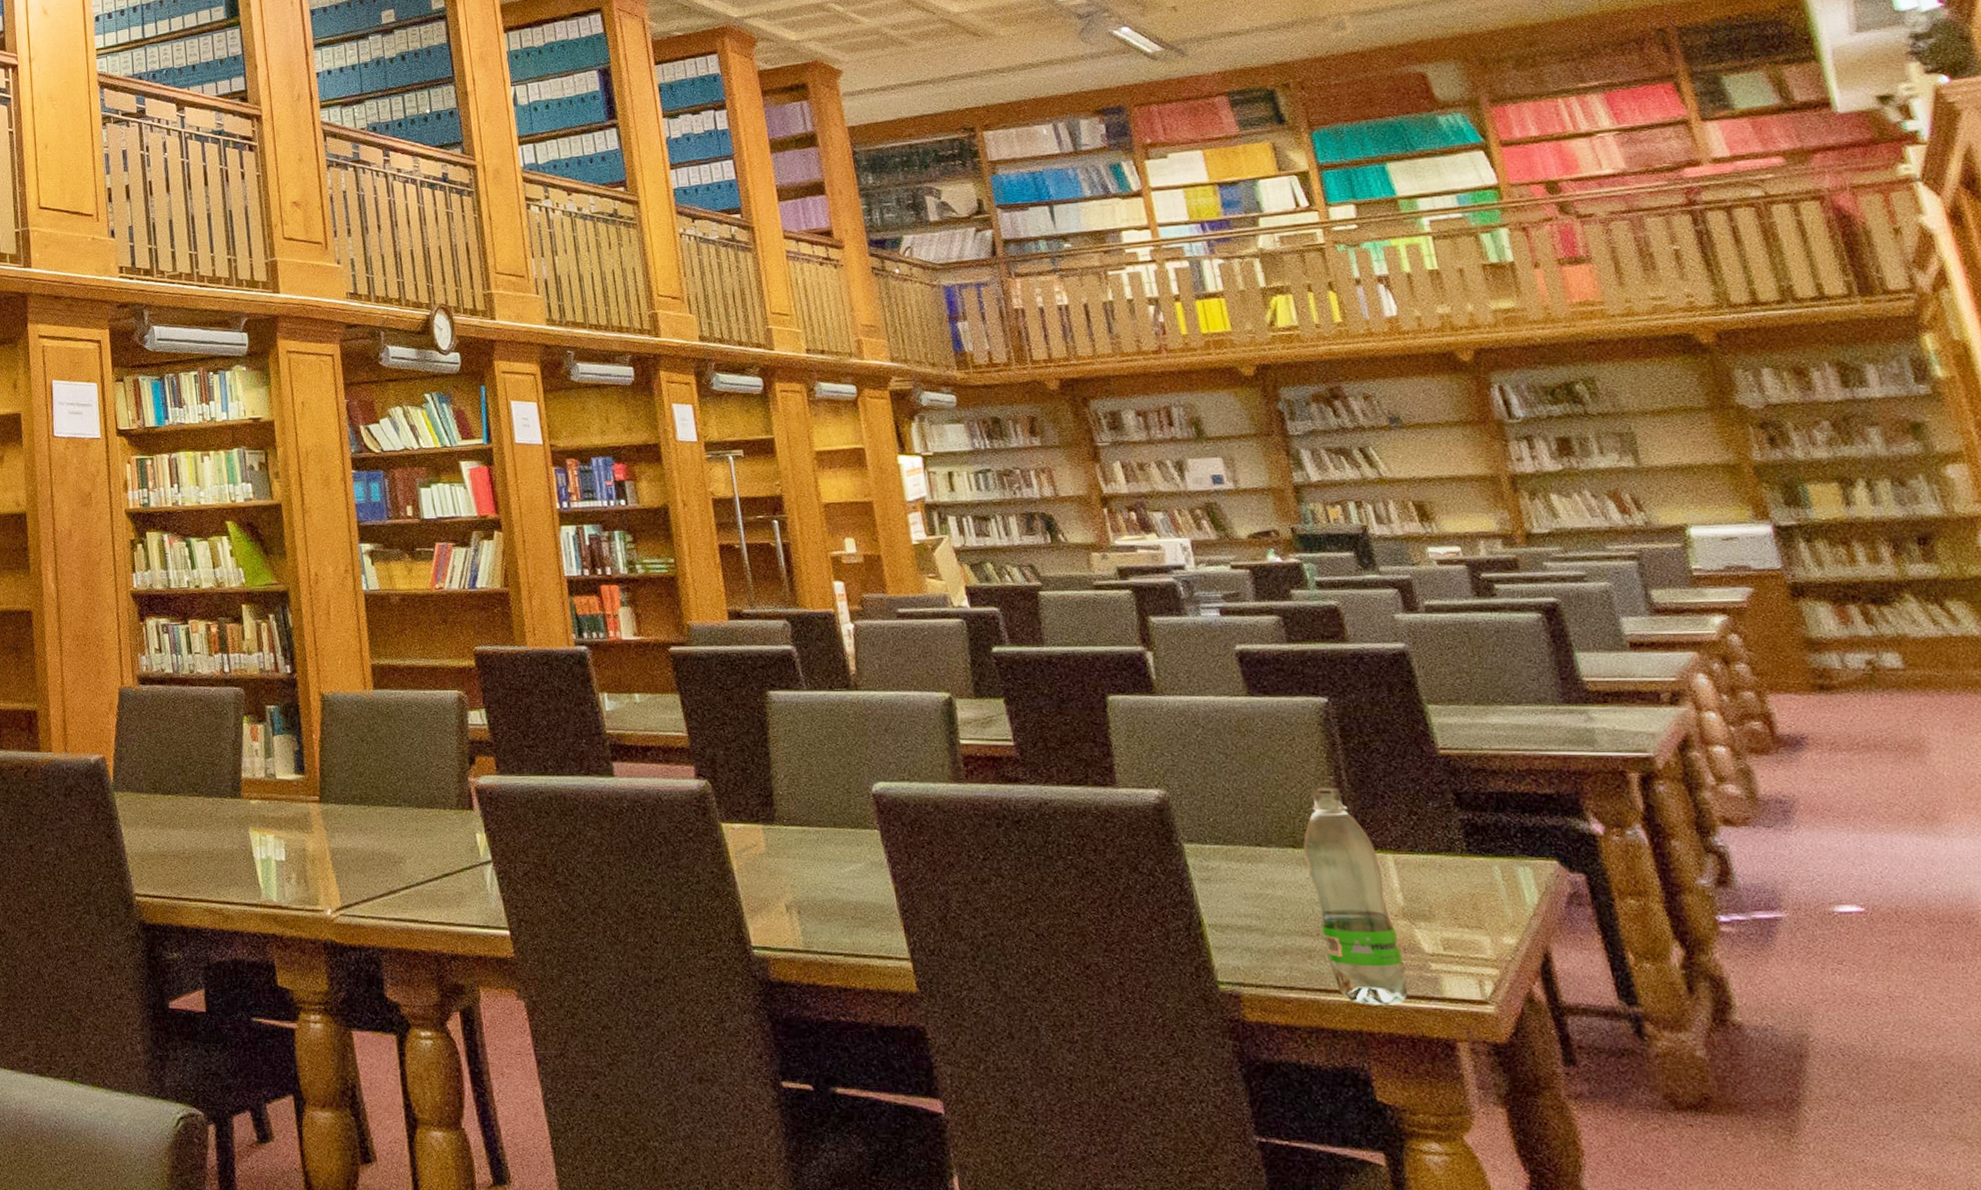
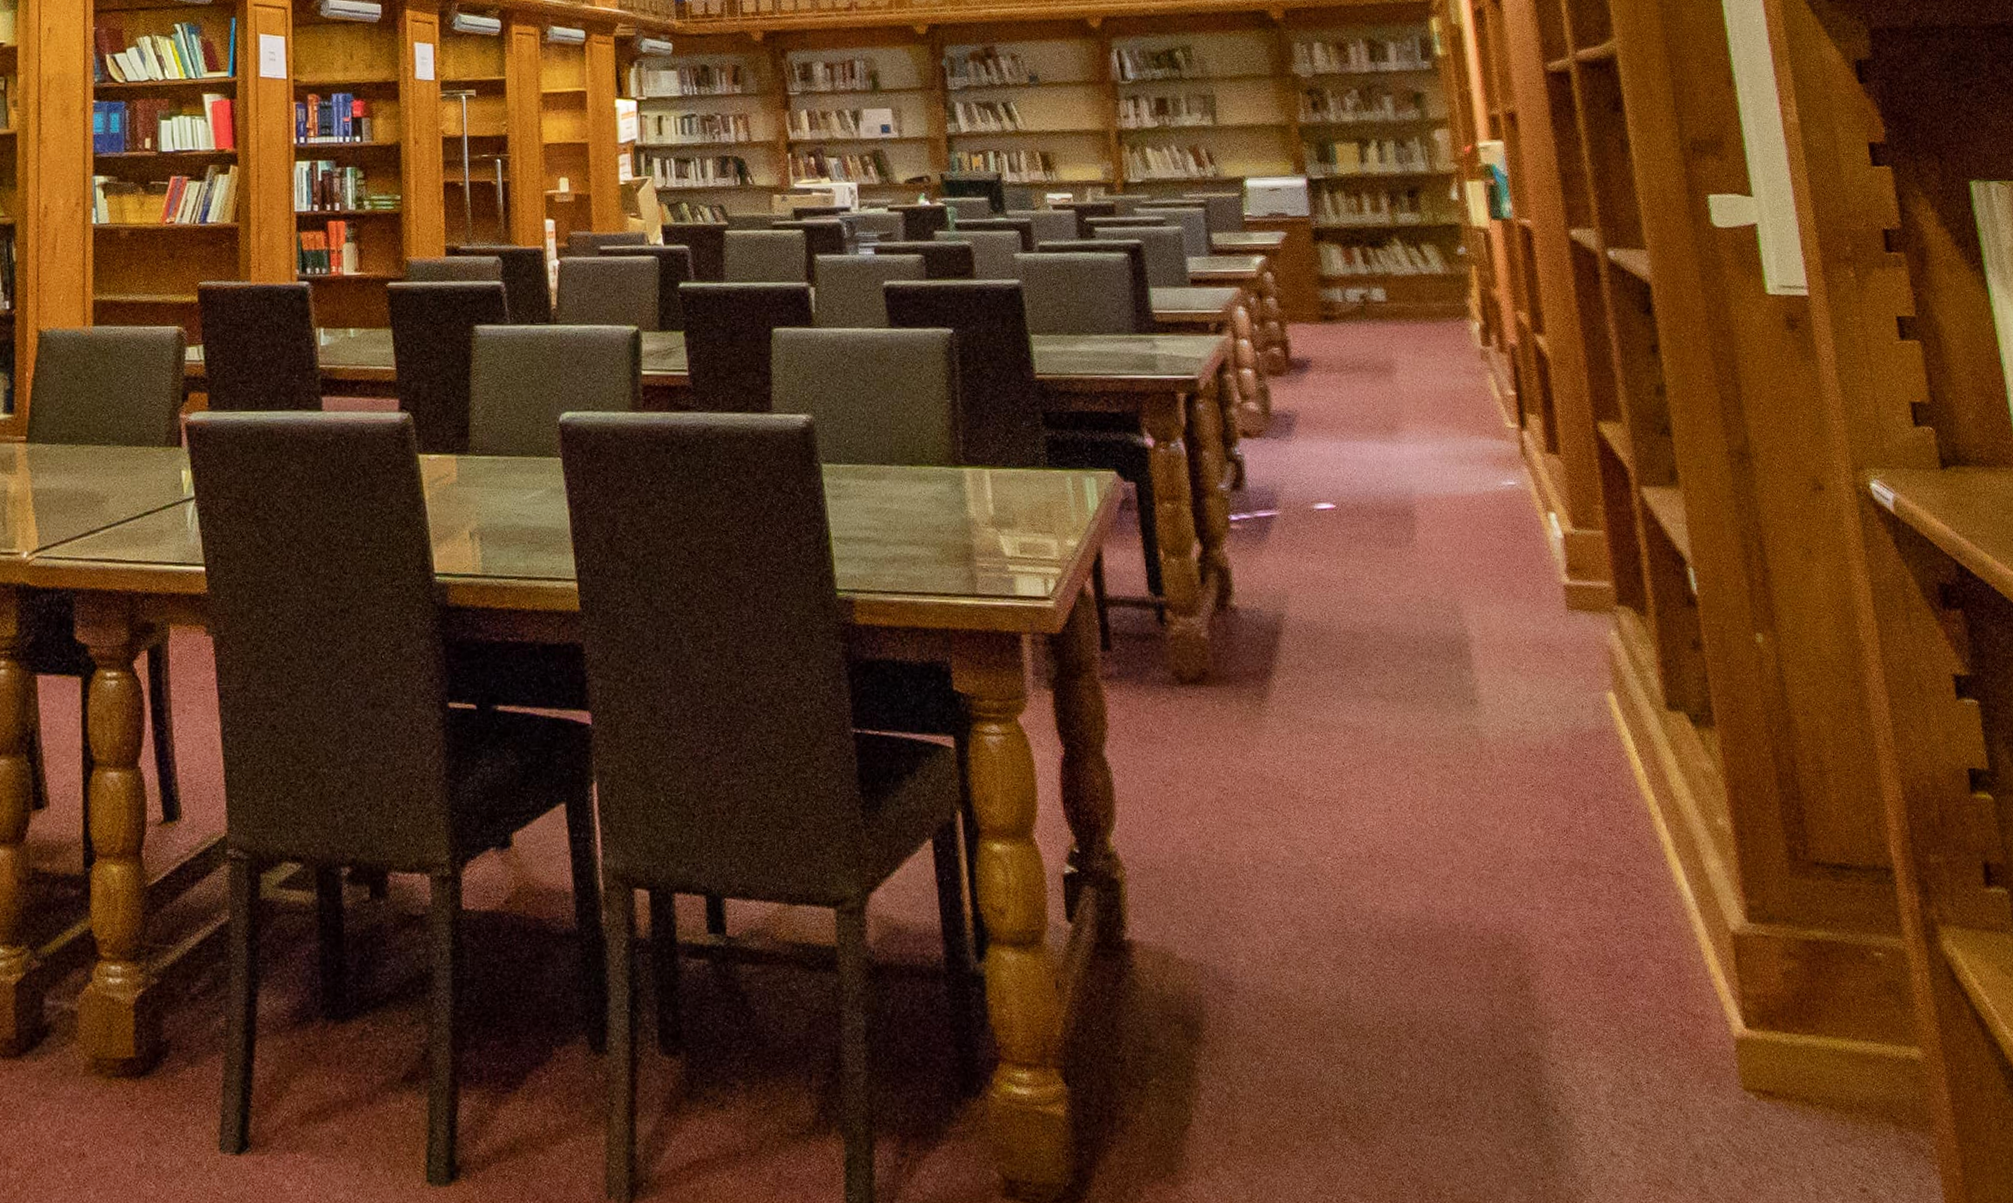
bottle: present [1303,787,1408,1005] -> none [919,410,989,605]

